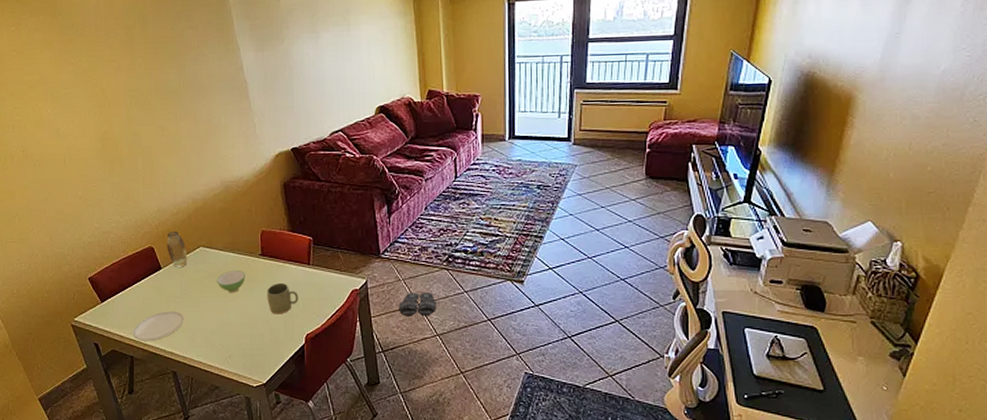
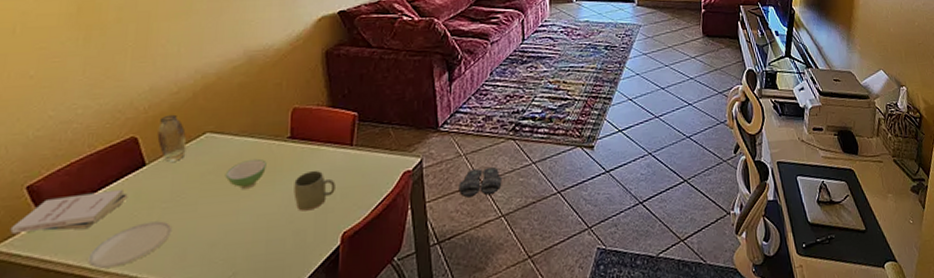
books: none [83,285,153,312] -> present [10,189,128,235]

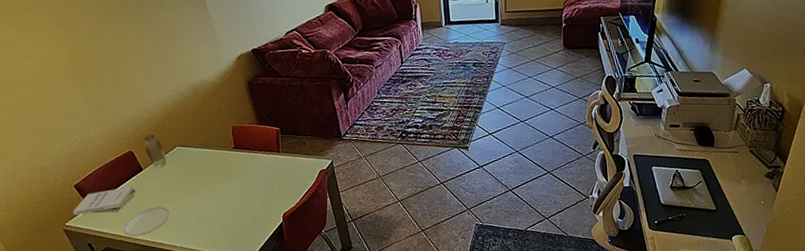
bowl: present [225,158,267,190] -> none [195,163,222,186]
mug: present [293,170,335,211] -> none [243,170,273,199]
slippers: present [458,167,502,198] -> none [362,165,396,188]

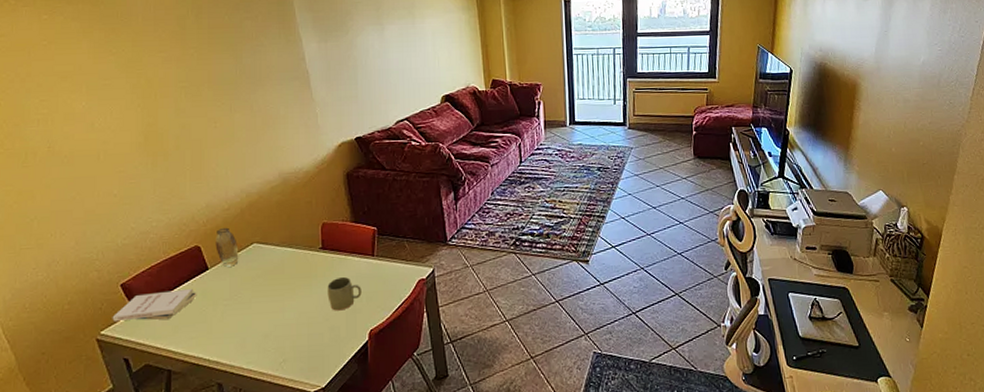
plate: present [123,206,170,237] -> none [171,315,233,352]
mug: none [243,170,273,199] -> present [327,276,362,311]

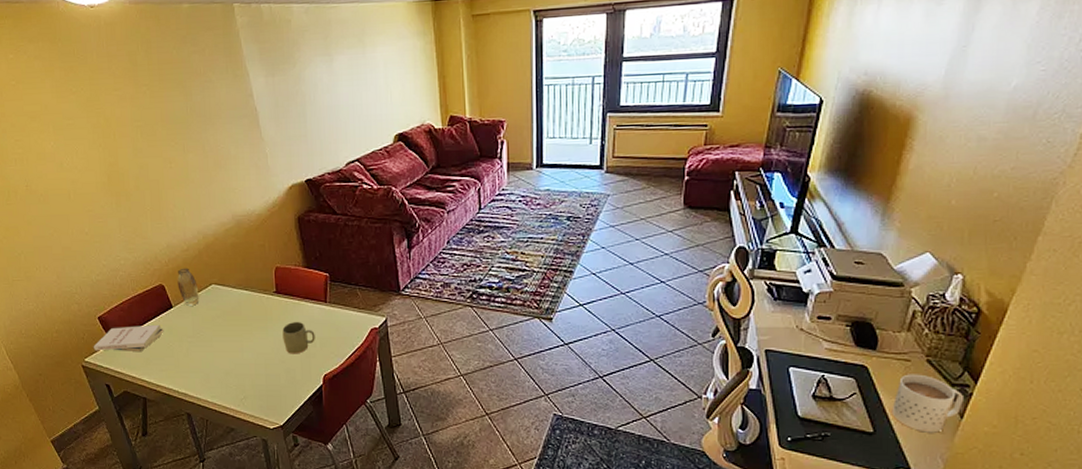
mug: none [870,292,922,343] -> present [891,374,965,433]

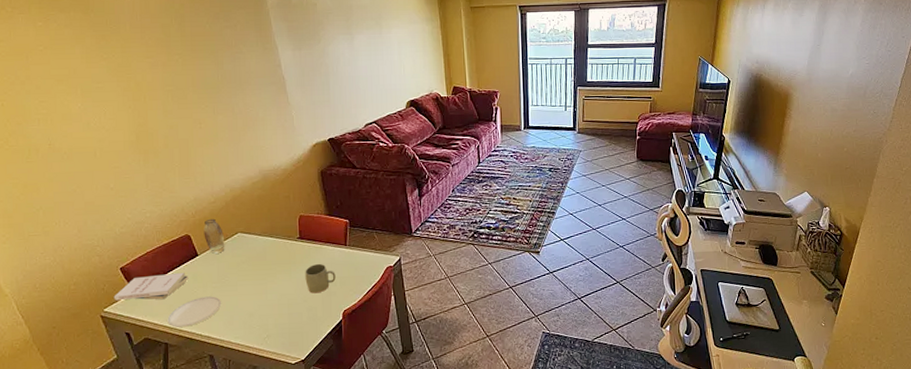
plate: none [145,351,198,382] -> present [167,296,222,327]
mug: present [891,374,965,433] -> none [790,282,837,327]

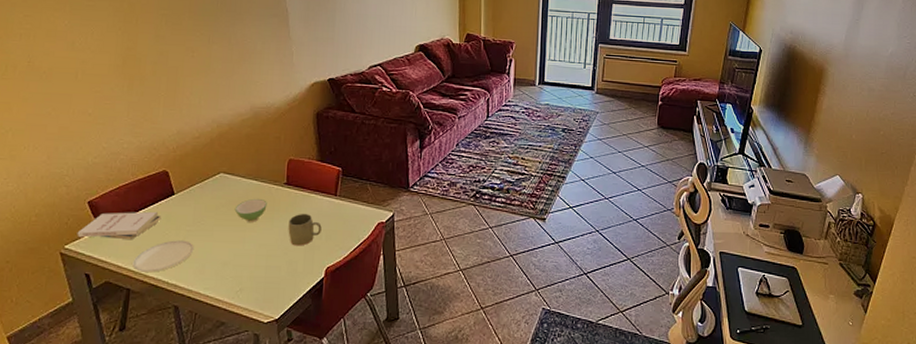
vase: present [203,218,225,254] -> none [183,155,206,194]
bowl: none [254,253,284,276] -> present [234,198,267,223]

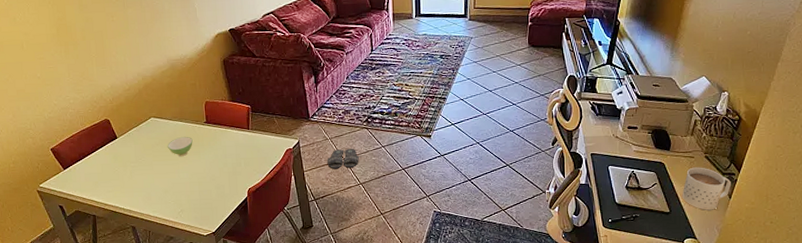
books: present [77,211,161,240] -> none [47,153,110,178]
plate: present [132,240,195,272] -> none [94,174,140,202]
mug: present [288,213,322,246] -> none [212,145,240,173]
slippers: none [424,227,462,251] -> present [327,149,359,169]
mug: none [815,275,867,326] -> present [682,167,732,210]

